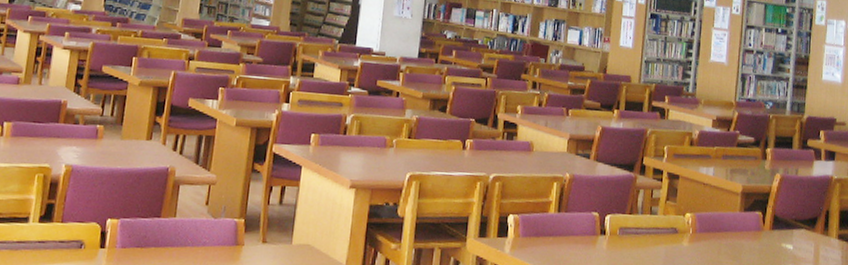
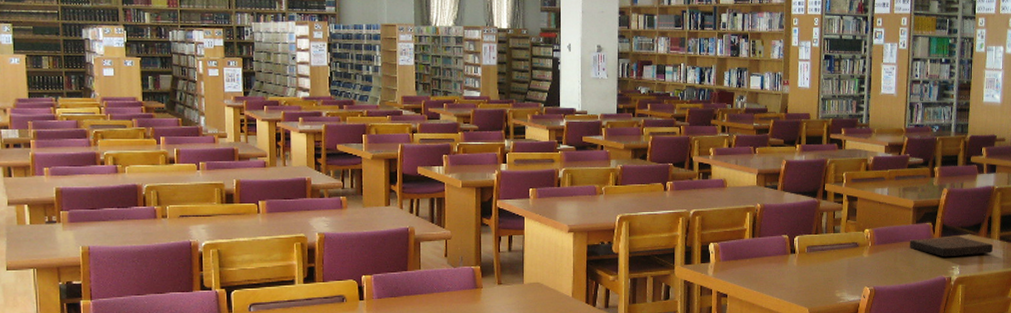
book: none [736,229,831,255] -> present [910,235,994,258]

